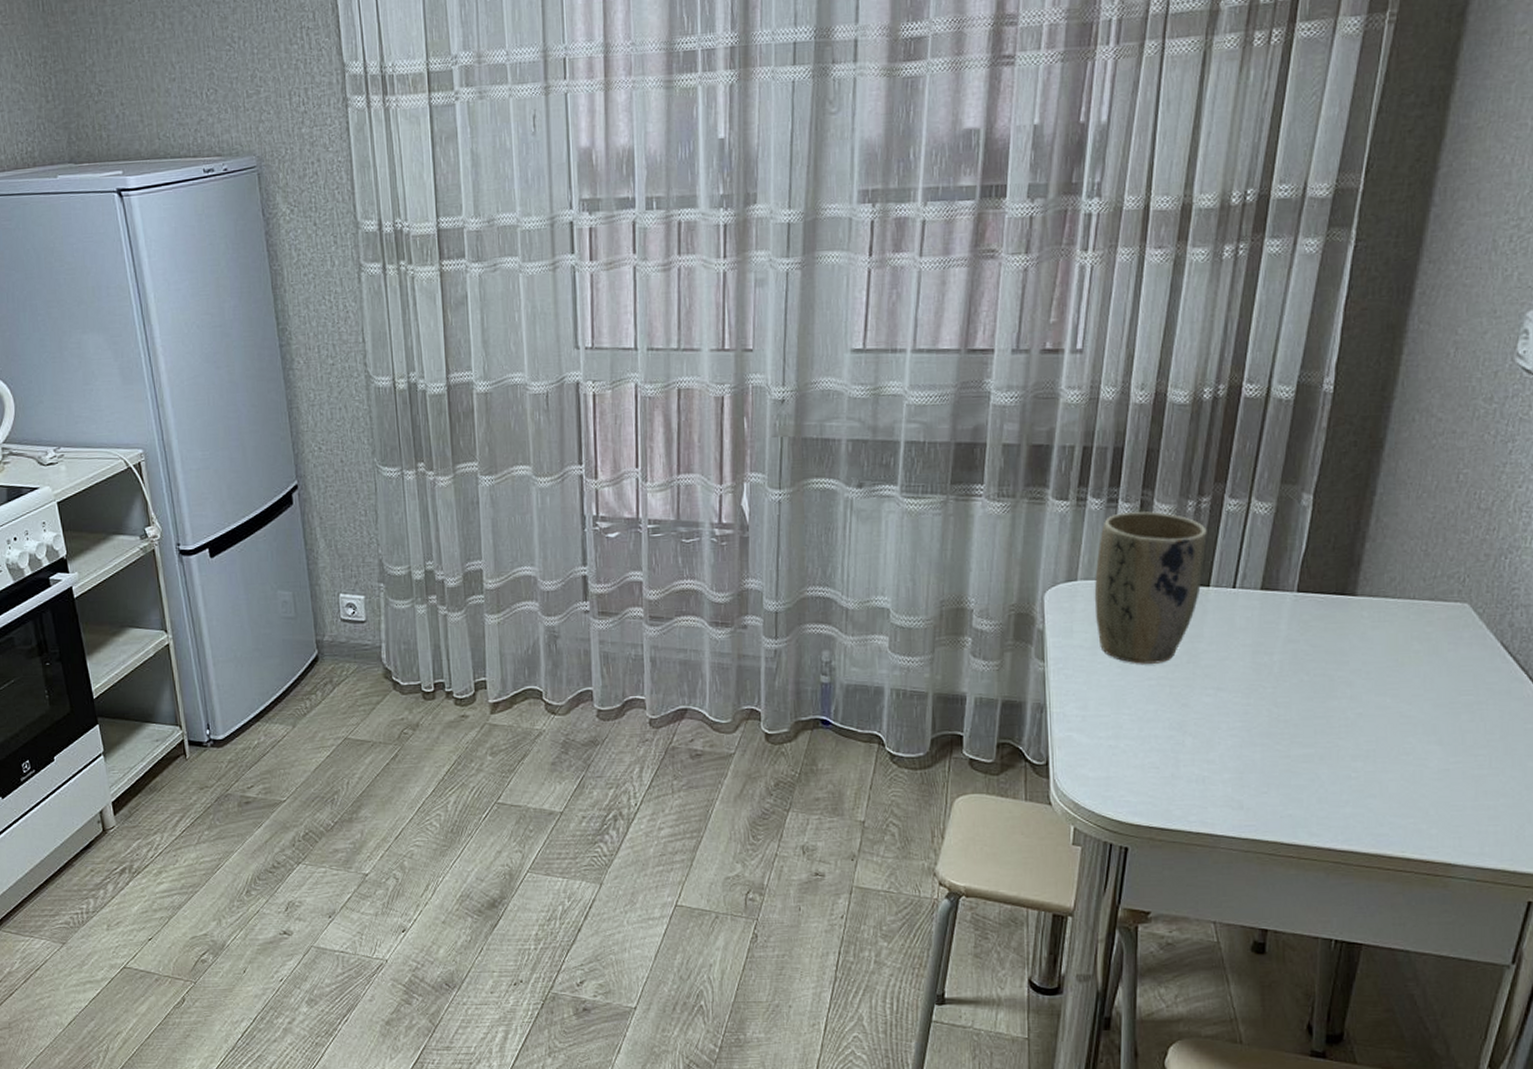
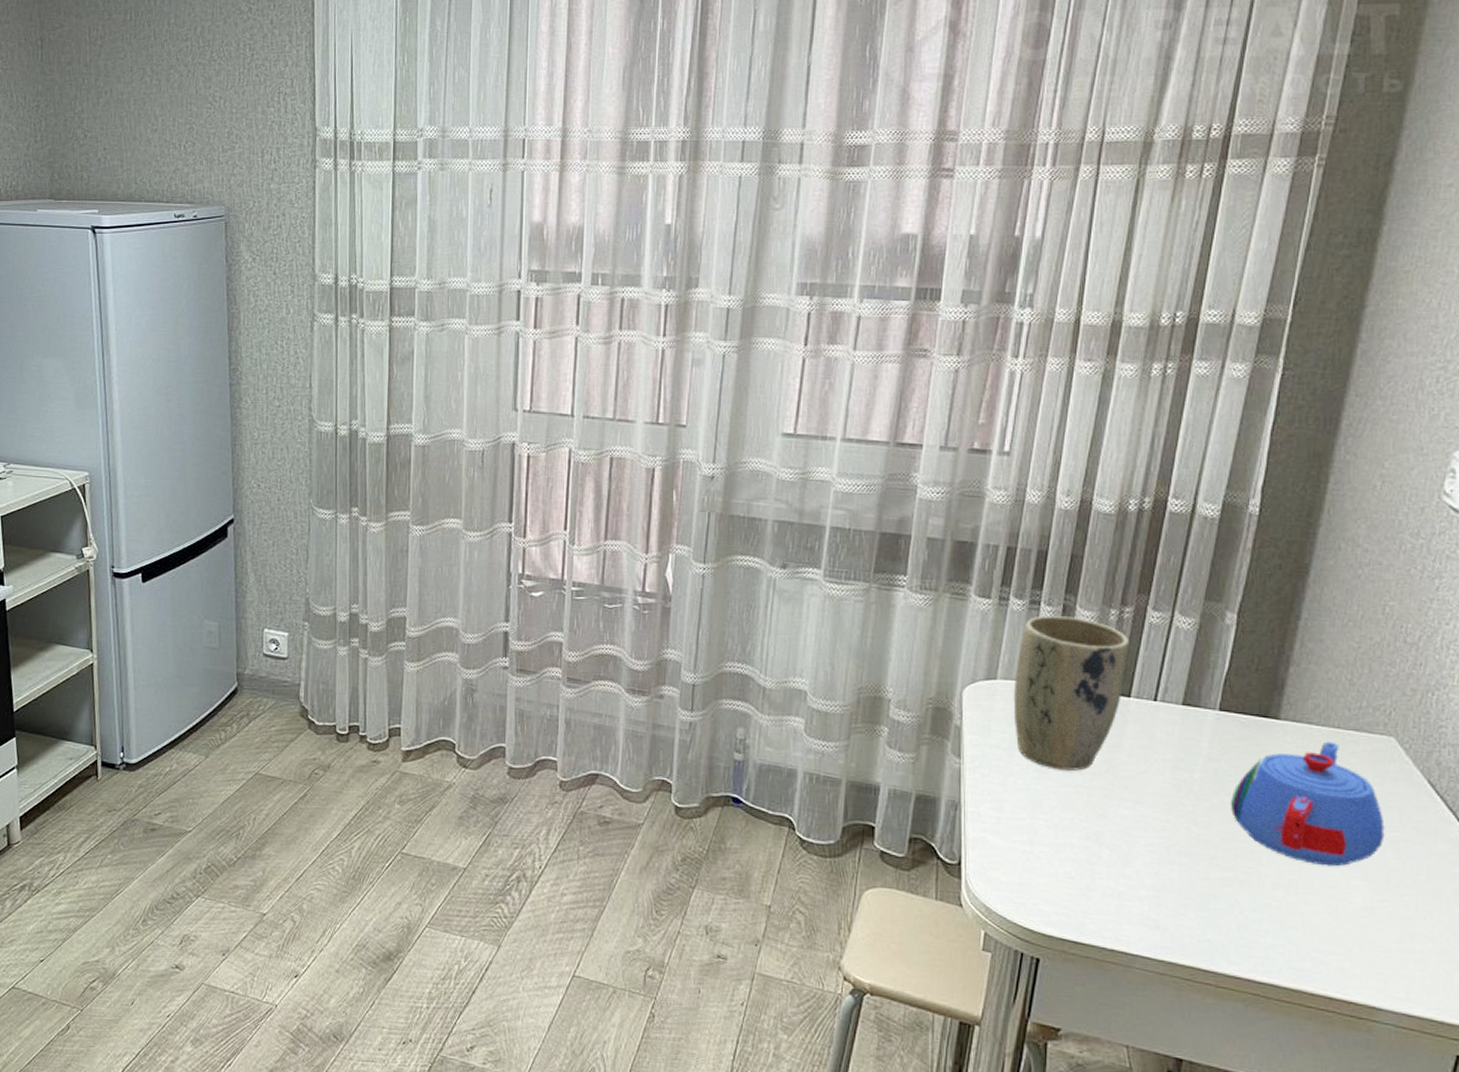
teapot: none [1310,613,1459,734] -> present [1231,741,1385,867]

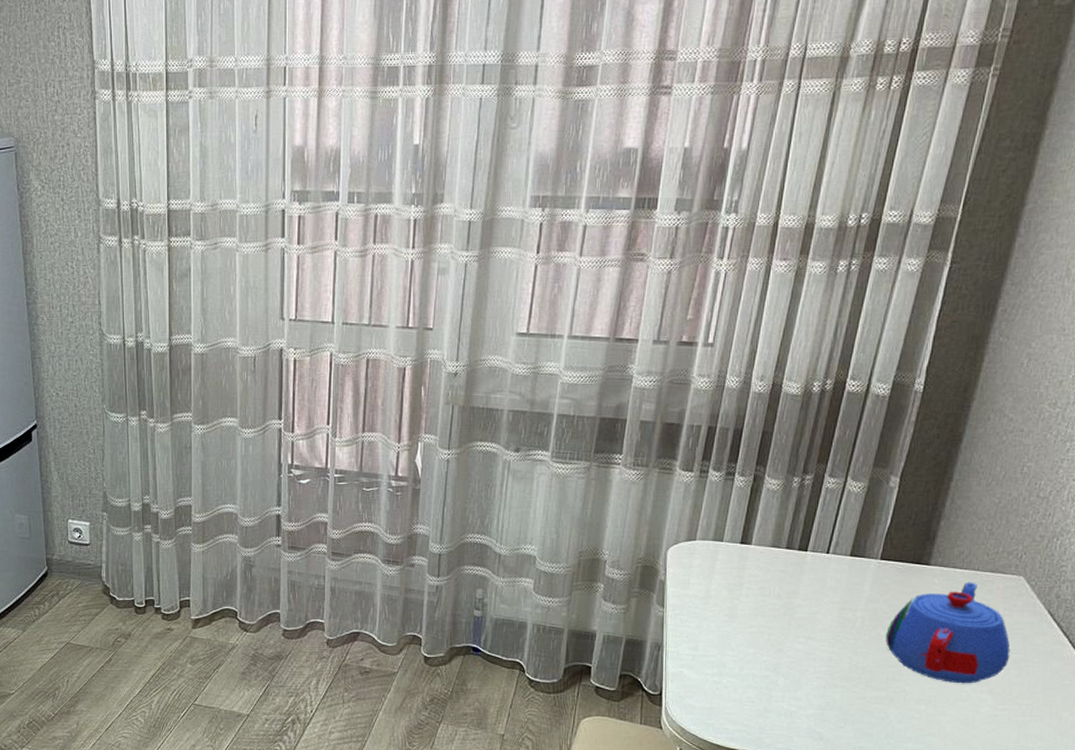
plant pot: present [1013,615,1129,771] -> none [709,485,808,614]

